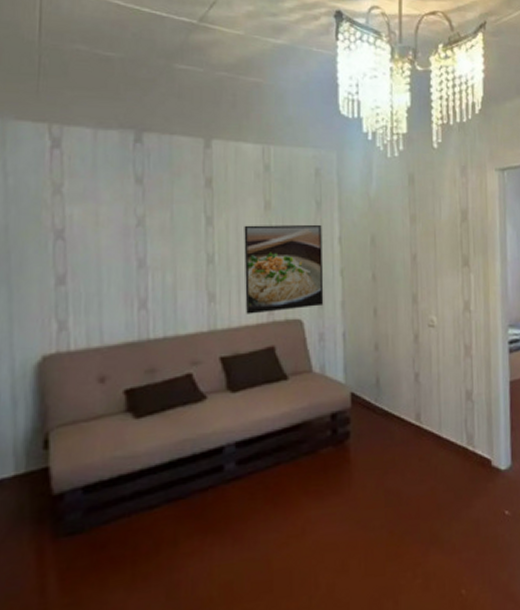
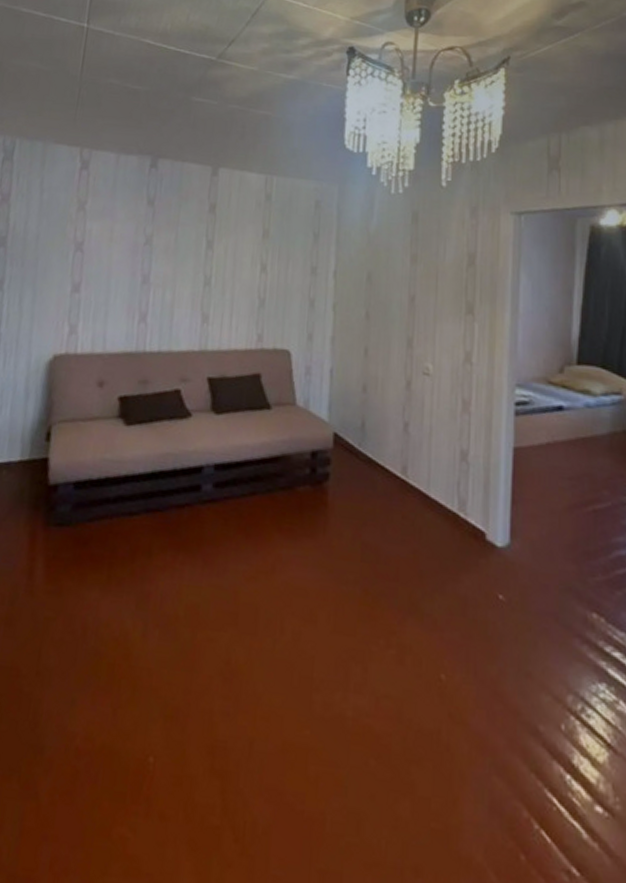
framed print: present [244,224,324,314] -> none [236,251,318,340]

